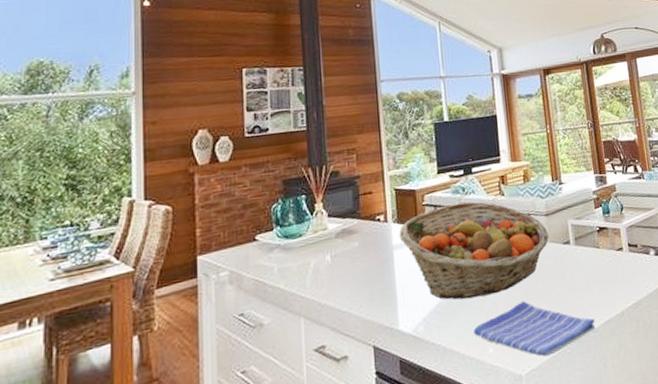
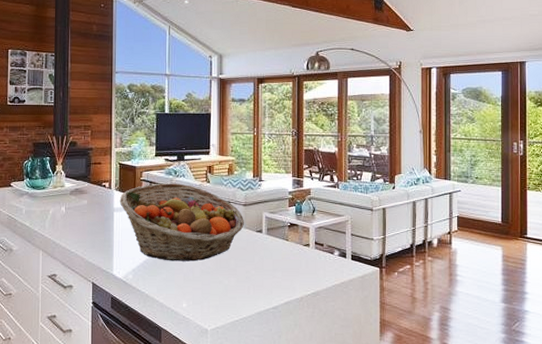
dish towel: present [473,301,596,357] -> none [171,272,276,319]

